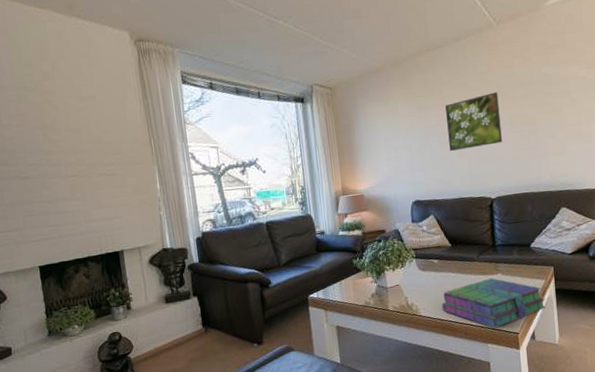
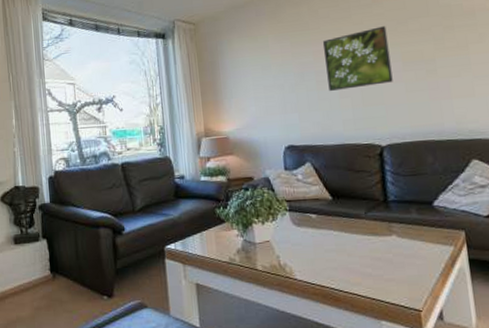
stack of books: present [441,278,546,329] -> none [321,240,457,302]

